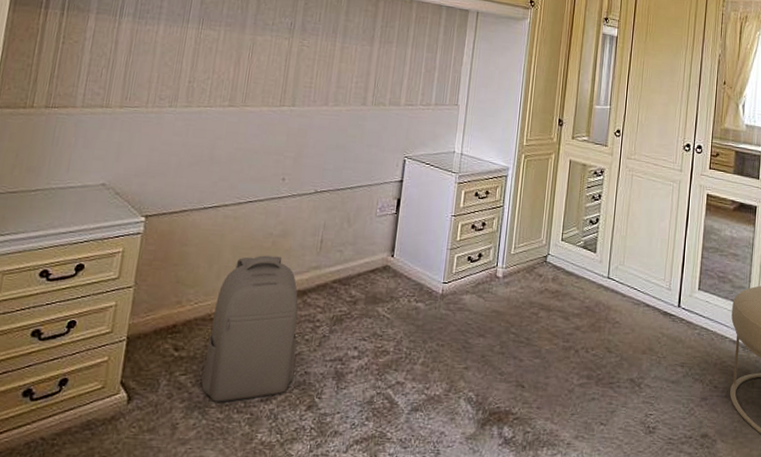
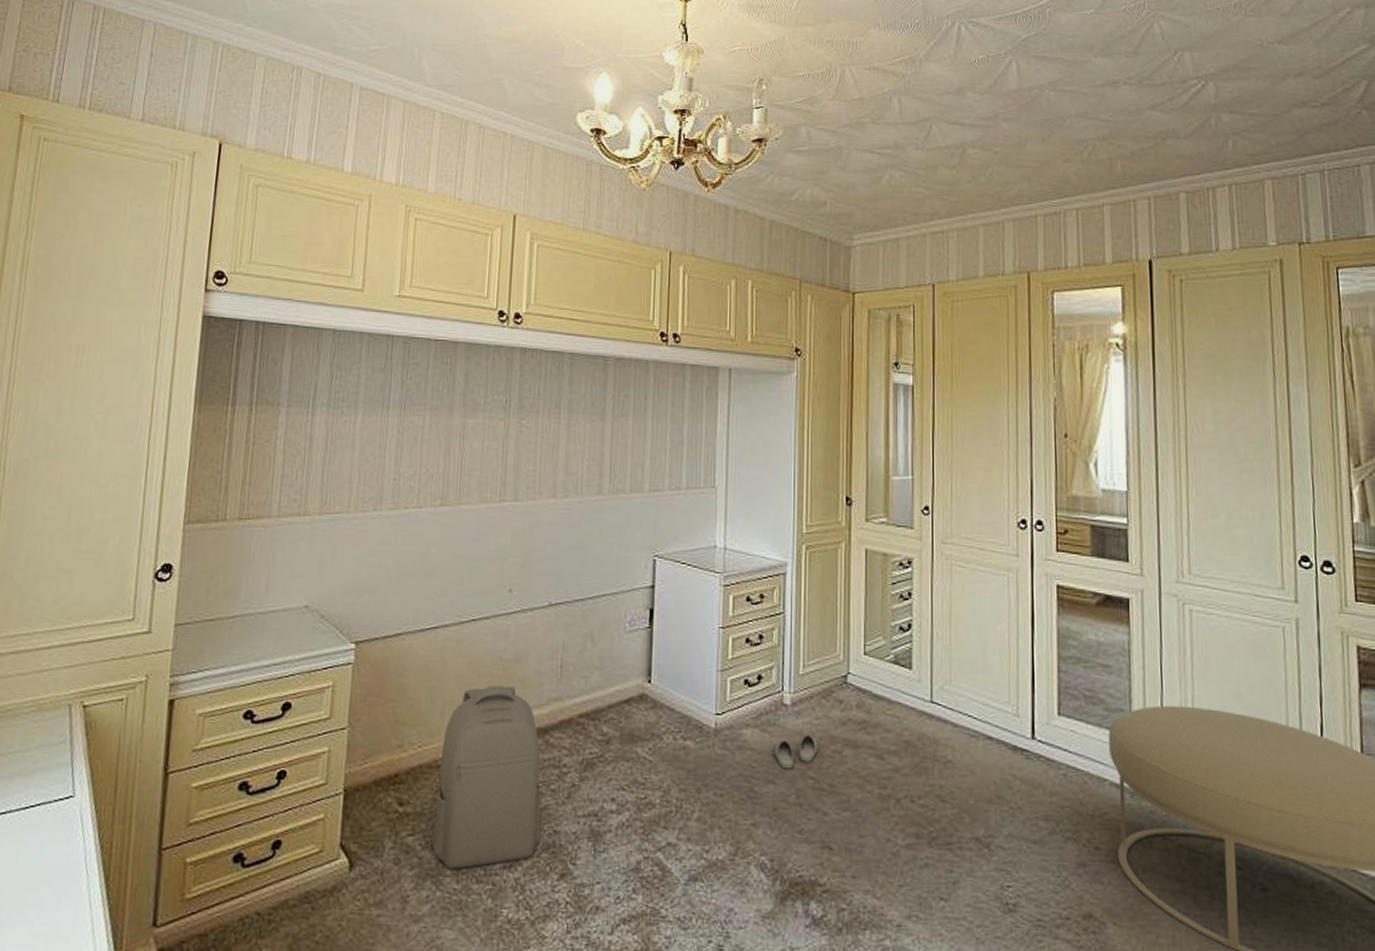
slippers: none [485,300,521,327] -> present [773,734,819,770]

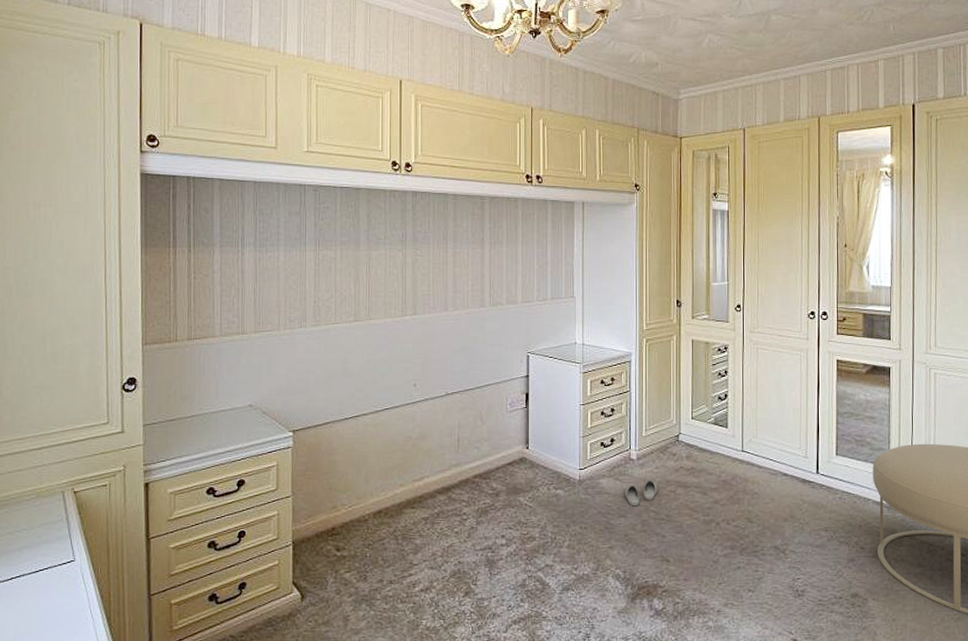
backpack: present [431,685,541,869] -> none [364,457,449,594]

